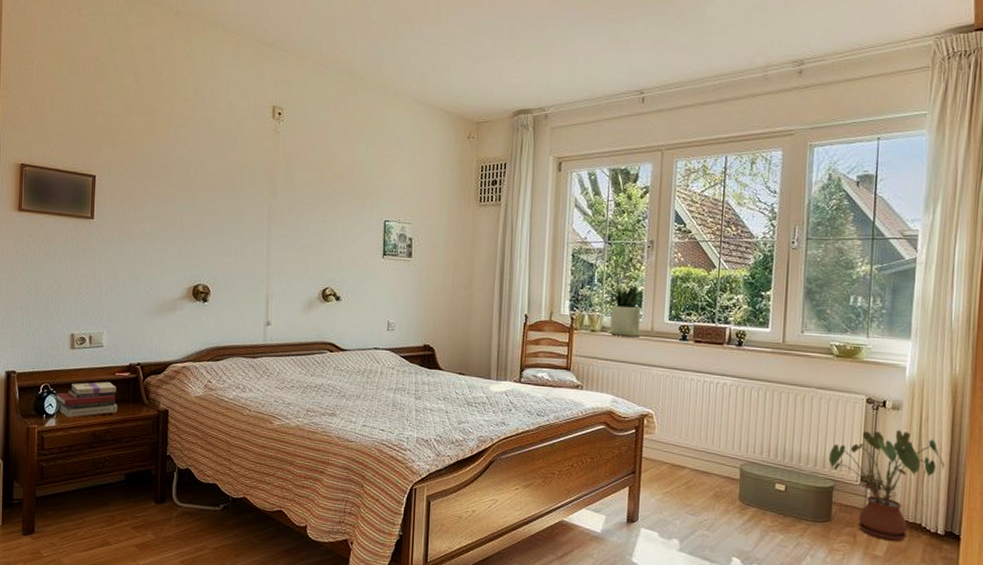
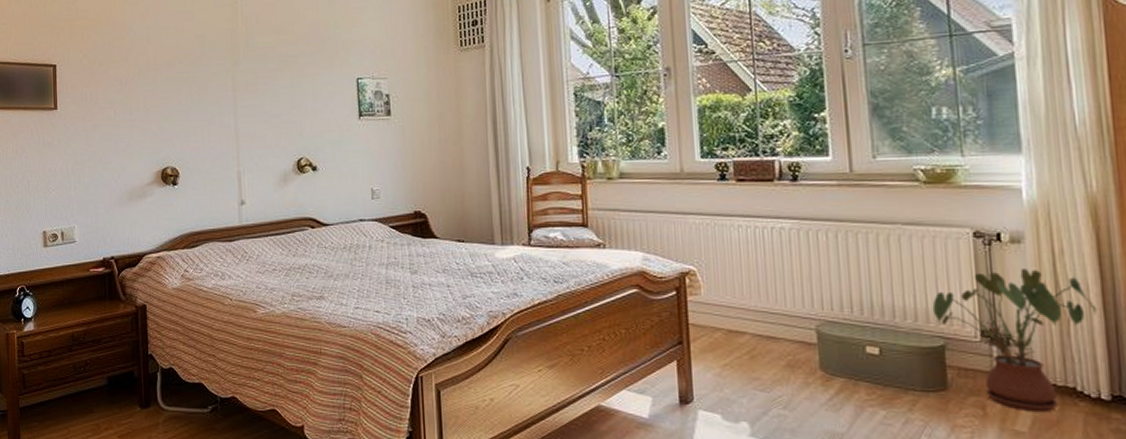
books: present [55,381,118,418] -> none [32,278,95,320]
planter: present [607,285,643,337] -> none [626,121,670,183]

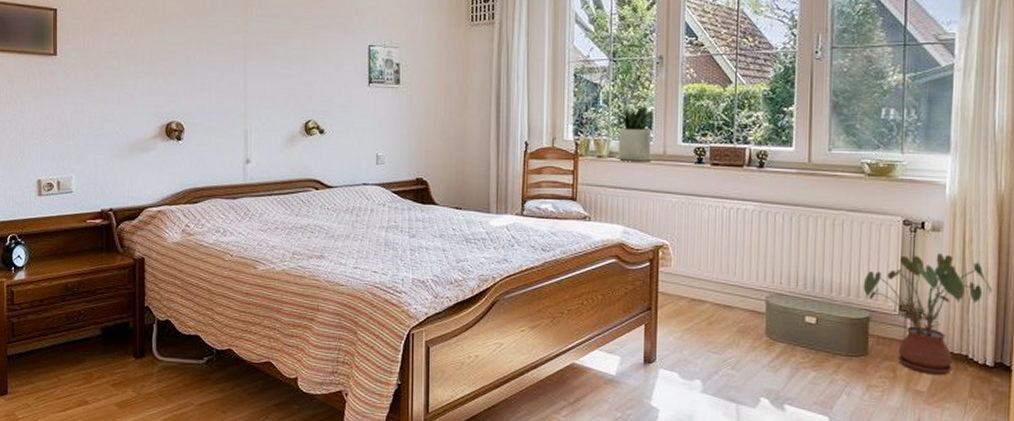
planter: none [626,121,670,183] -> present [615,106,654,162]

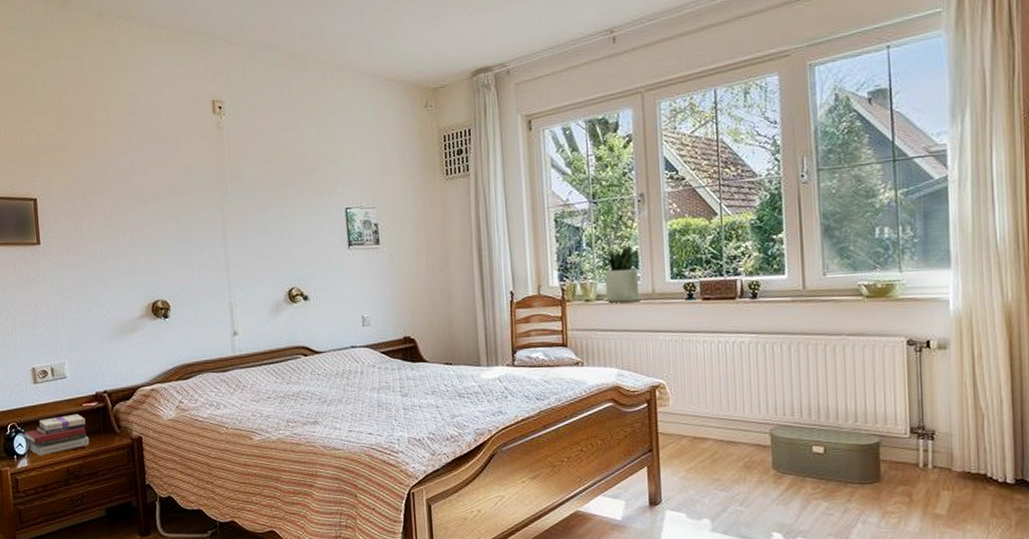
books: none [24,229,91,270] -> present [24,413,90,456]
house plant: present [863,253,992,376] -> none [870,371,1007,497]

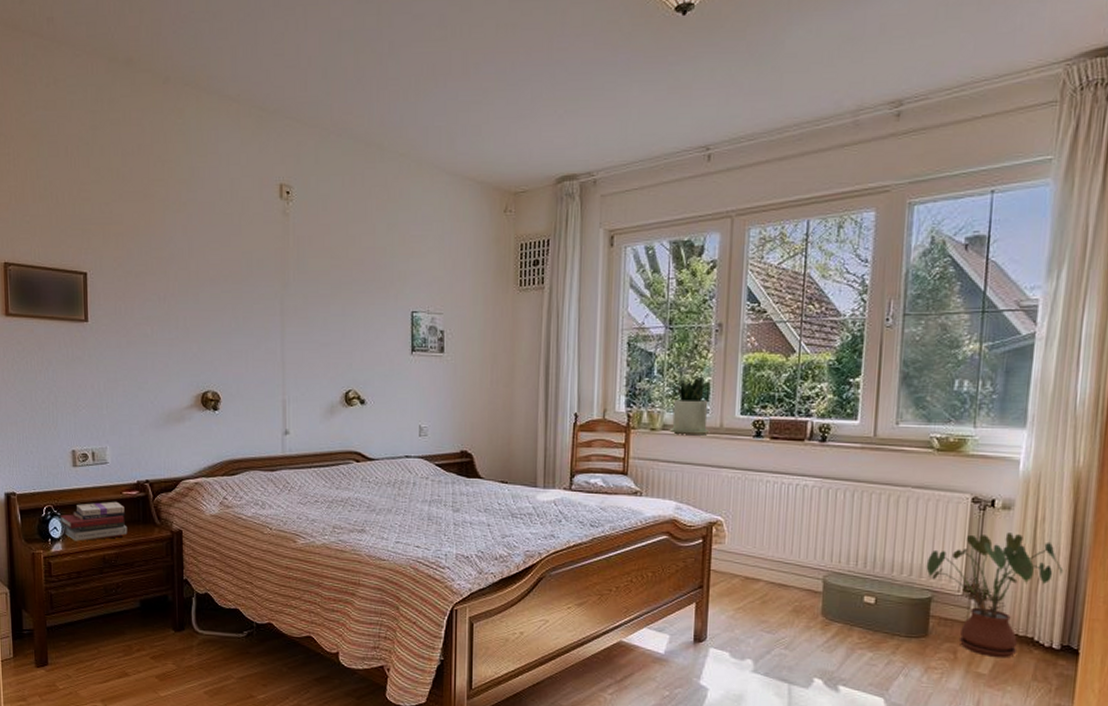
house plant: none [870,371,1007,497] -> present [926,532,1064,658]

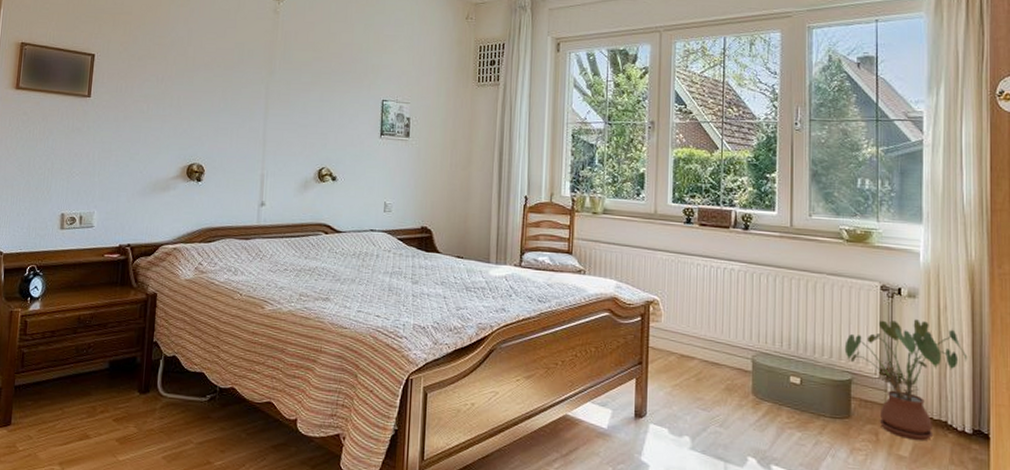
books: present [60,501,128,542] -> none [41,263,105,301]
planter: present [669,376,710,436] -> none [609,166,646,220]

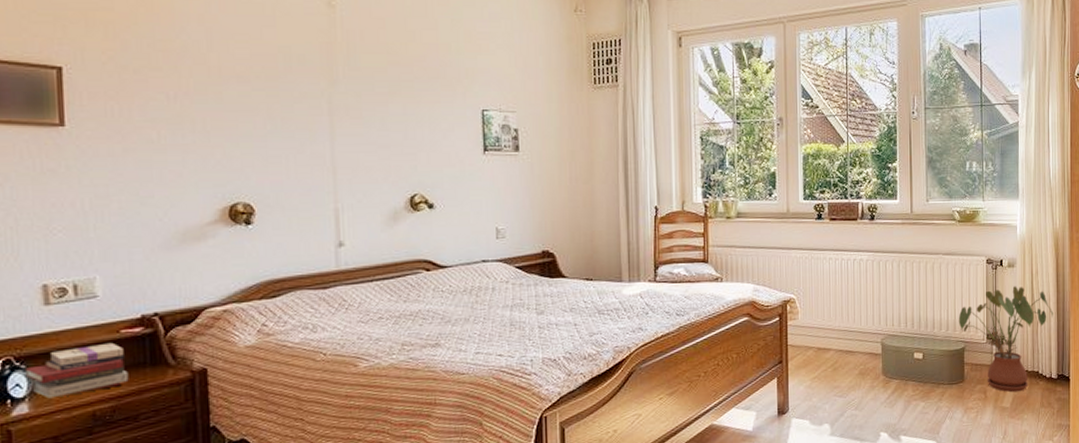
books: none [41,263,105,301] -> present [24,342,129,399]

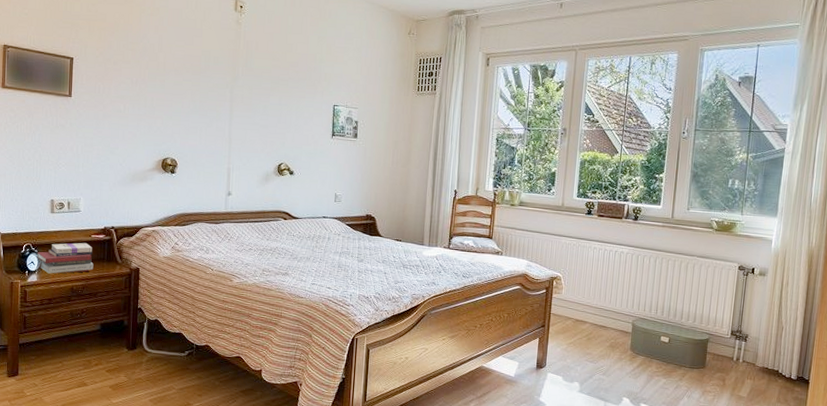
house plant: present [958,286,1054,392] -> none [705,293,800,385]

